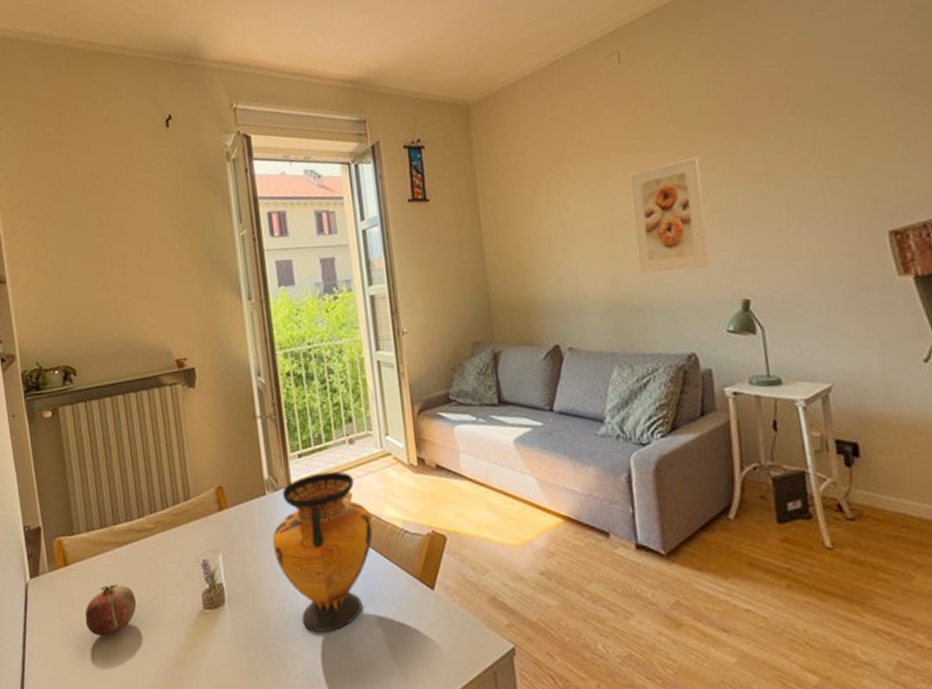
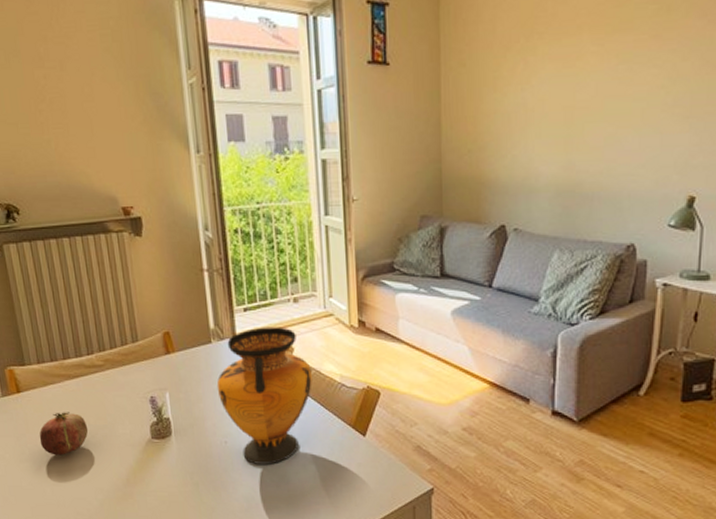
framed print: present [628,157,710,273] -> none [593,45,671,162]

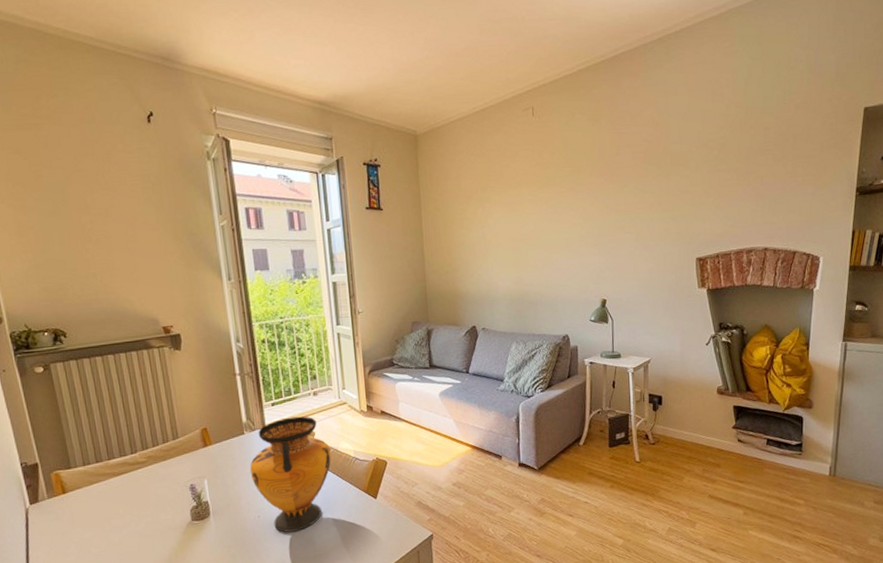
fruit: present [39,412,89,456] -> none [84,506,133,546]

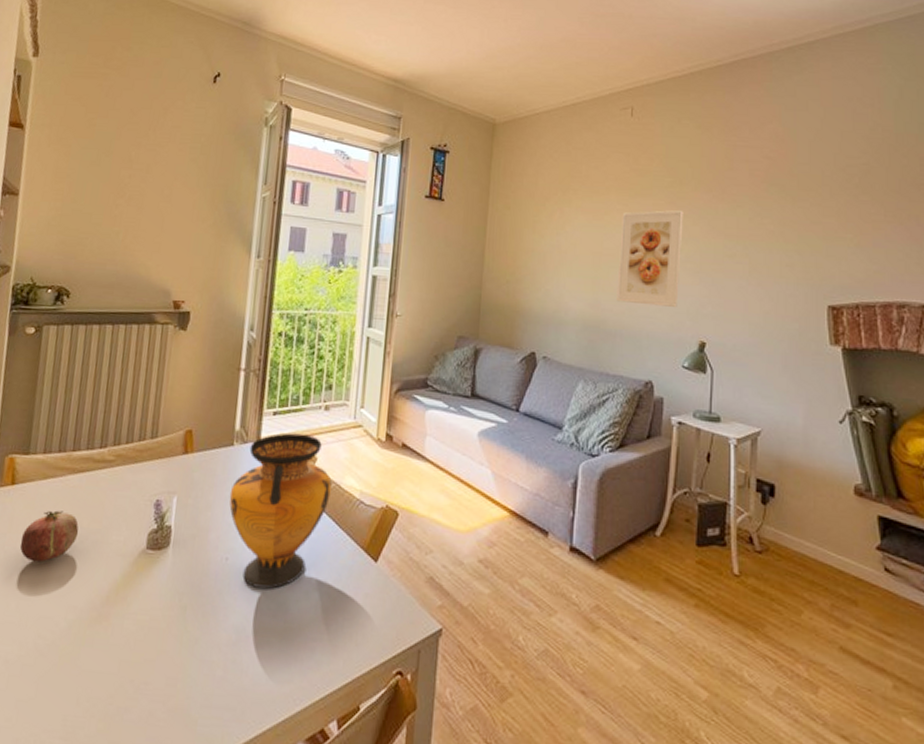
fruit: none [84,506,133,546] -> present [19,510,79,563]
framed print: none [533,195,583,277] -> present [616,210,684,307]

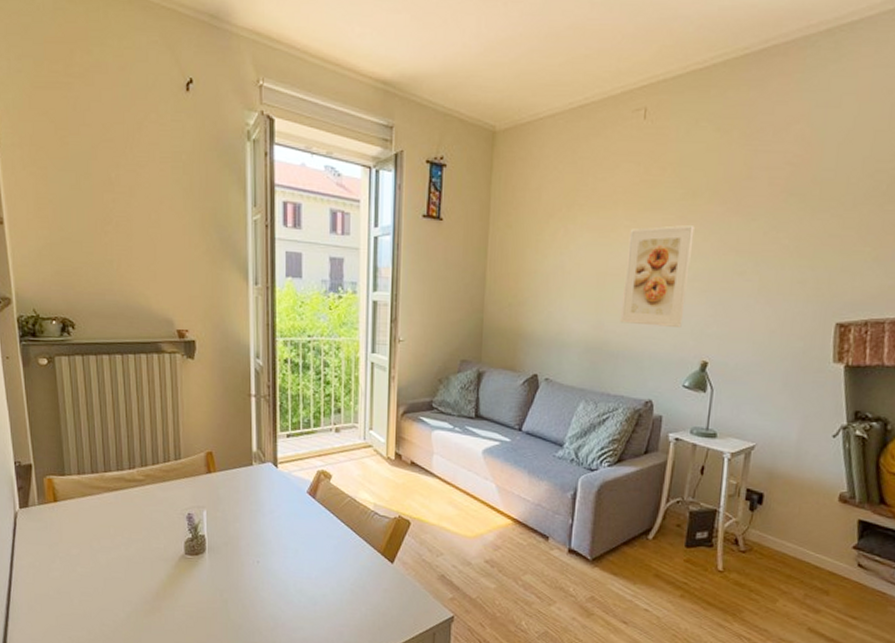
fruit: present [19,510,79,563] -> none [72,523,123,566]
vase: present [229,433,332,589] -> none [254,453,347,586]

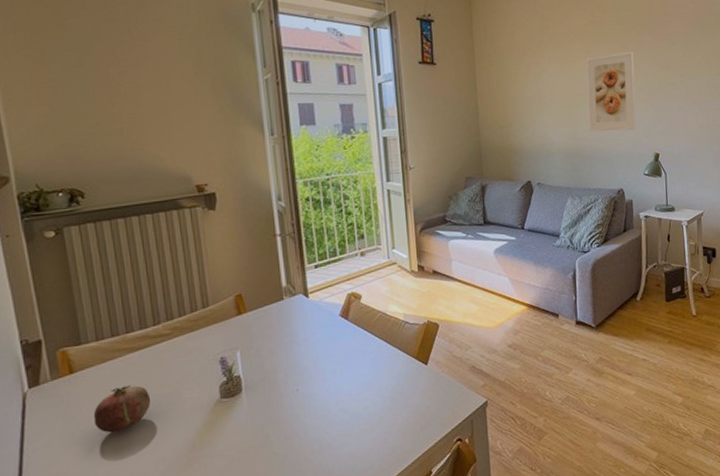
fruit: none [72,523,123,566] -> present [93,385,151,433]

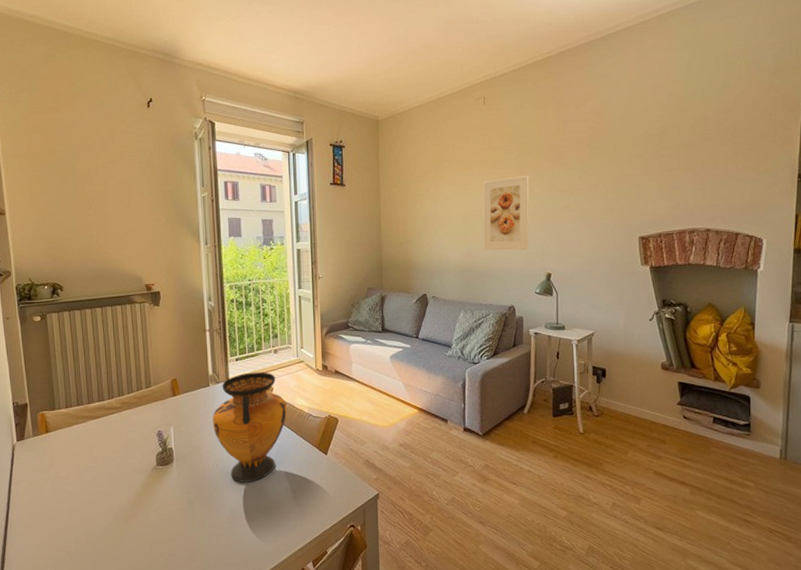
fruit: present [93,385,151,433] -> none [61,447,104,485]
vase: none [288,278,379,407] -> present [212,372,287,482]

